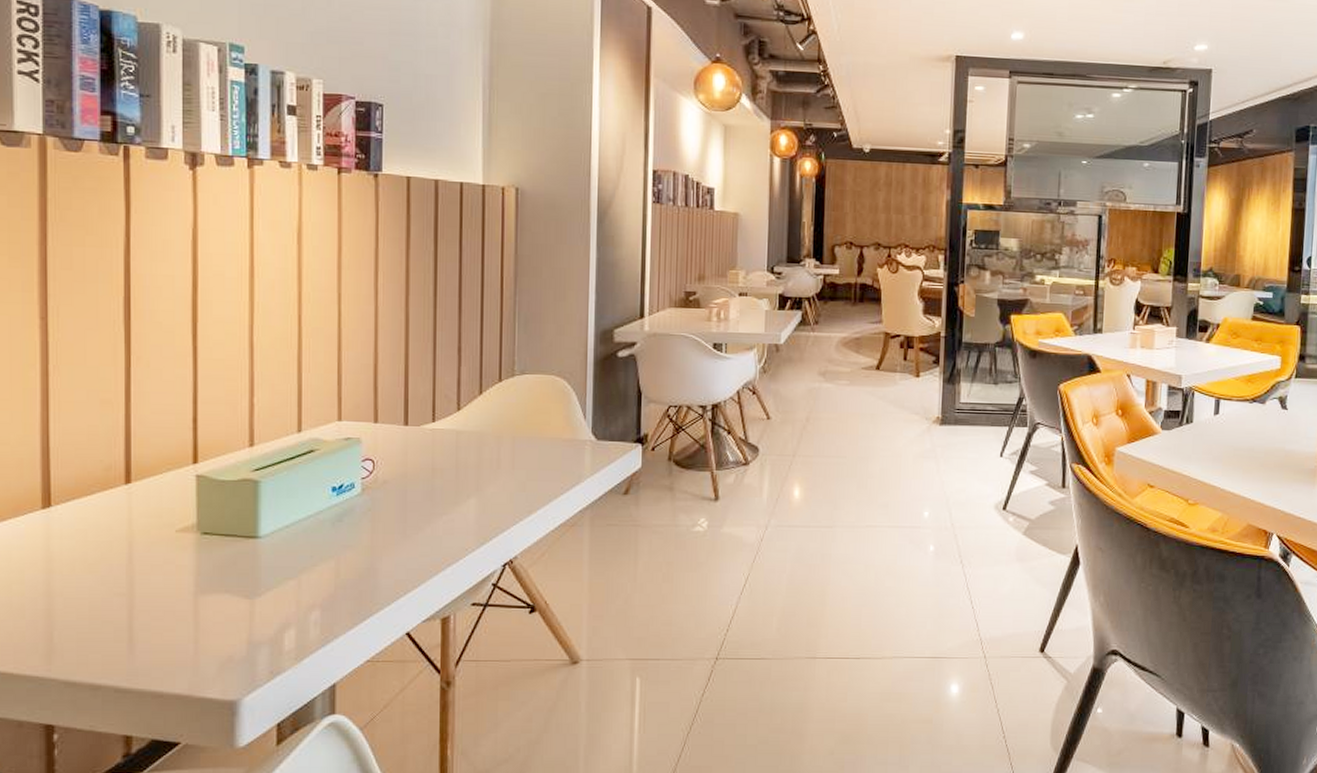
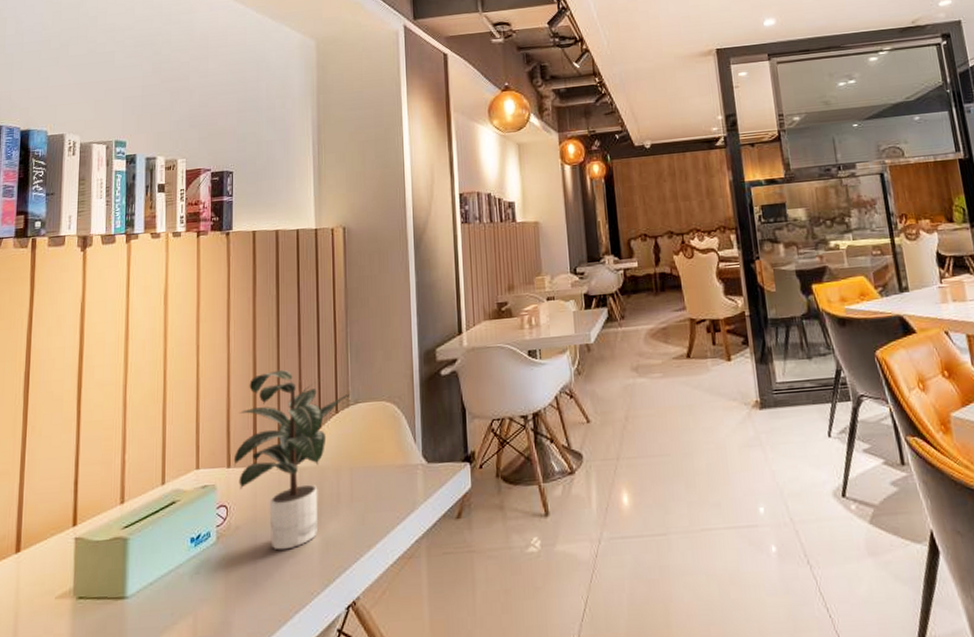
potted plant: none [381,330,515,507] -> present [233,369,349,551]

